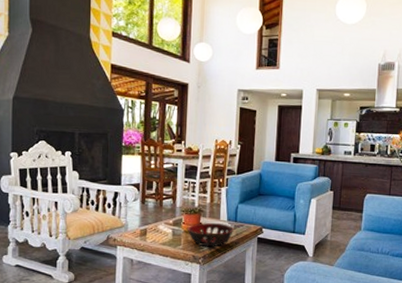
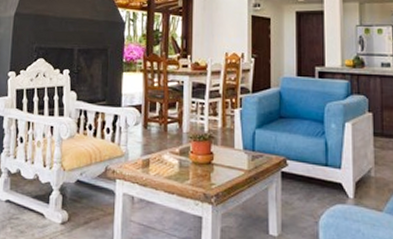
decorative bowl: present [187,223,235,247] -> none [196,152,253,183]

